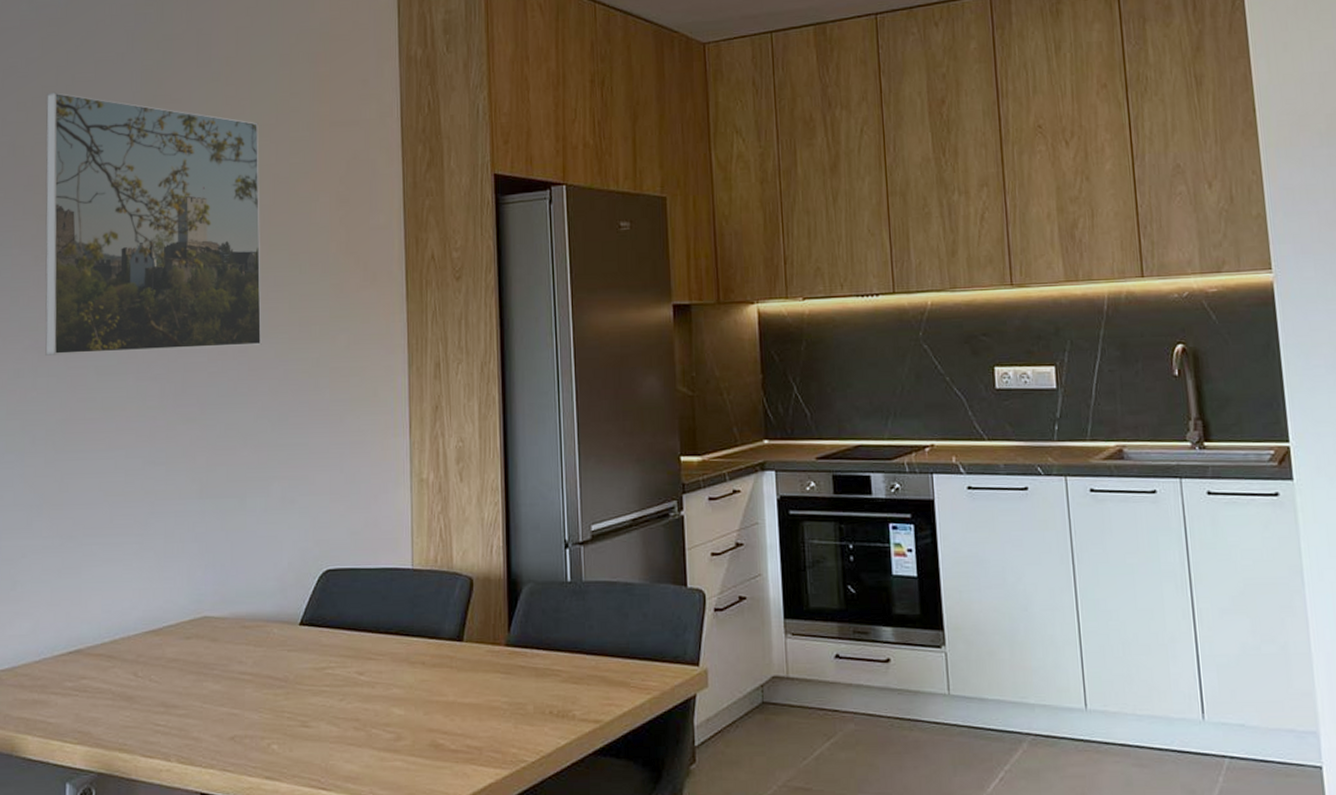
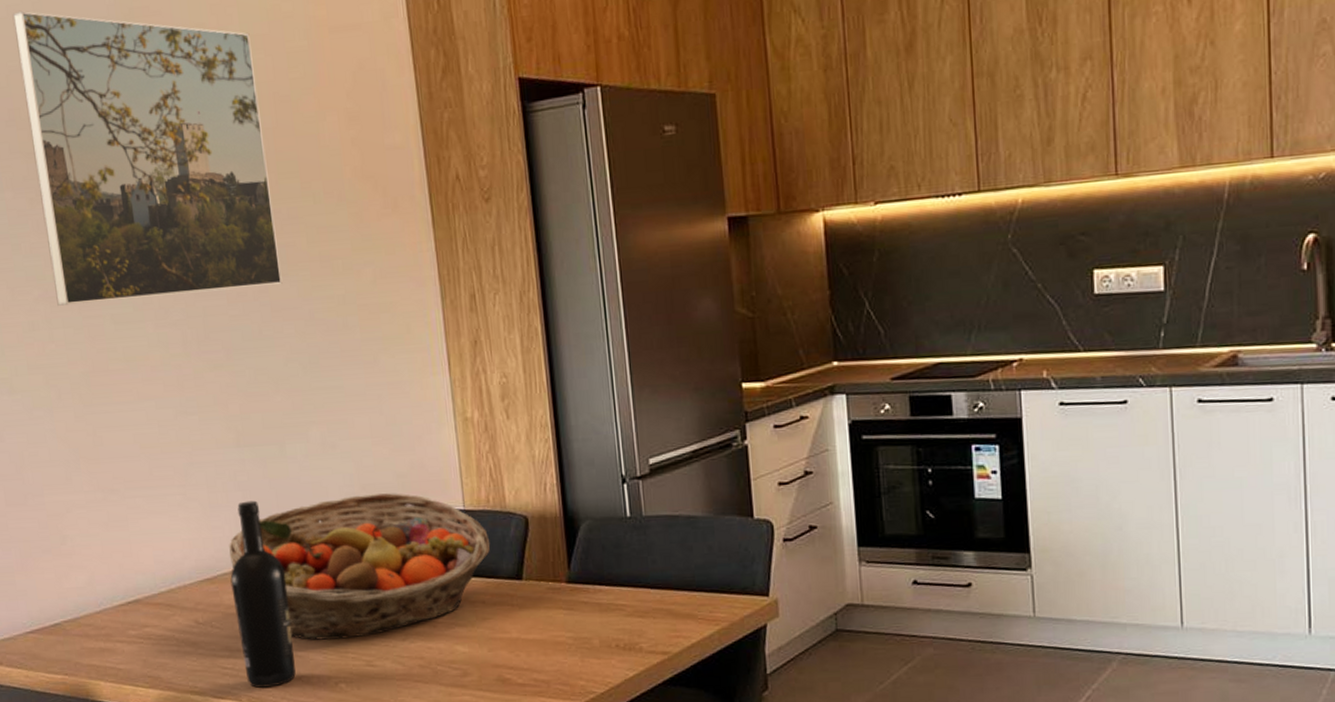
wine bottle: none [175,552,231,747] -> present [230,500,296,688]
fruit basket: none [177,550,435,698] -> present [229,493,491,640]

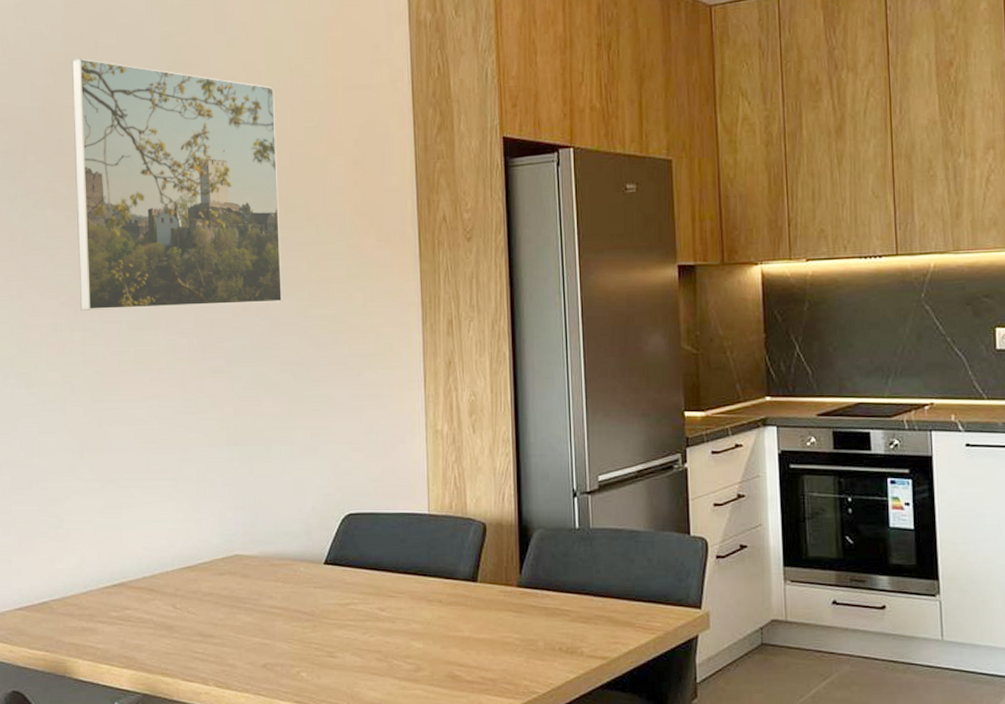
fruit basket: present [229,493,491,640] -> none [210,495,450,630]
wine bottle: present [230,500,296,688] -> none [210,496,262,673]

